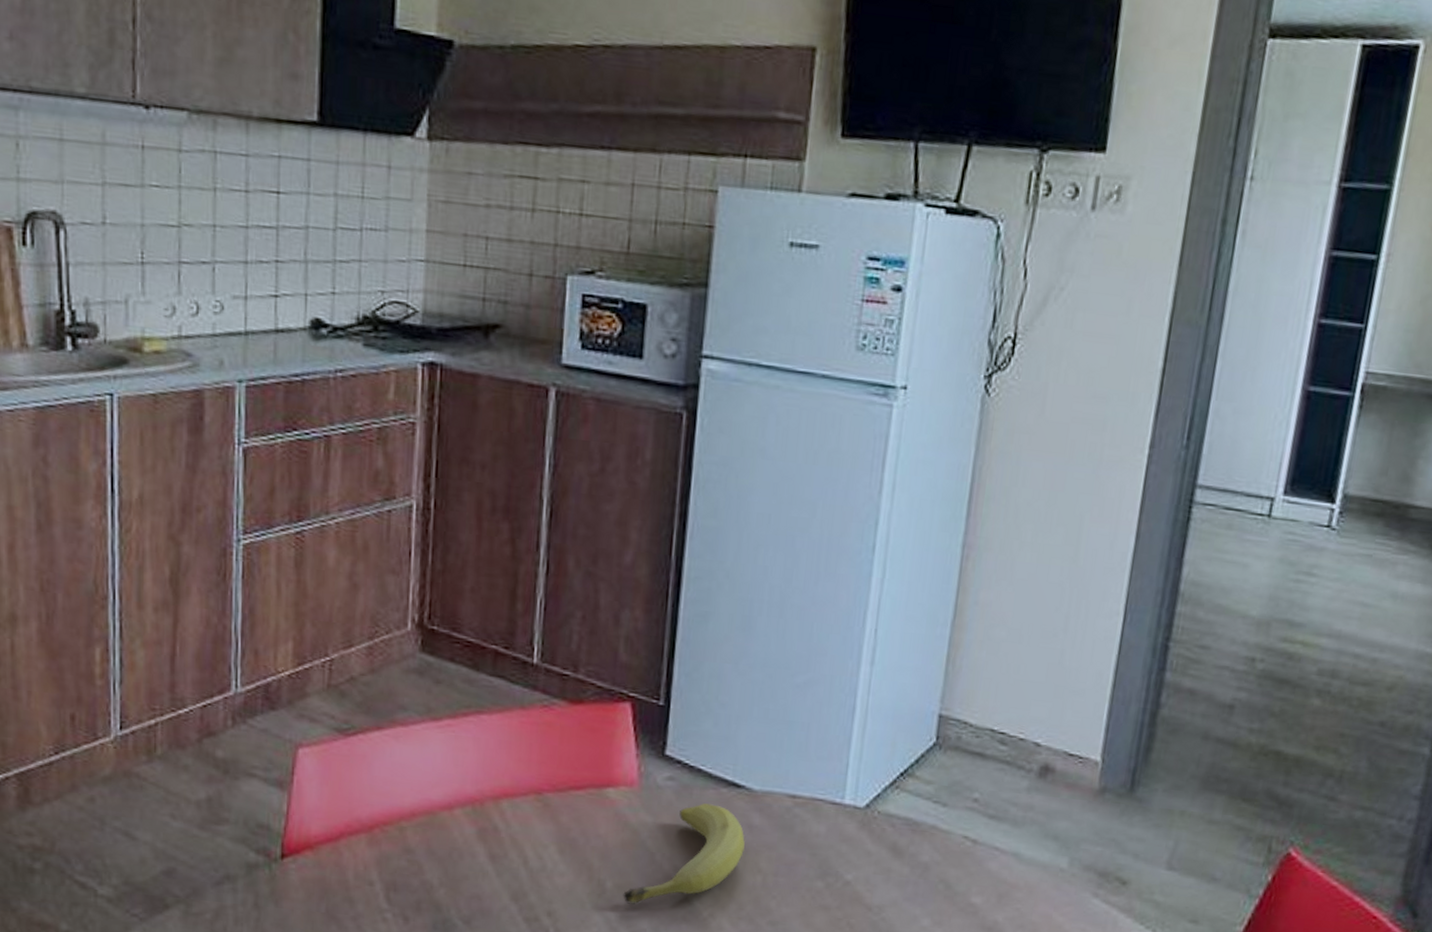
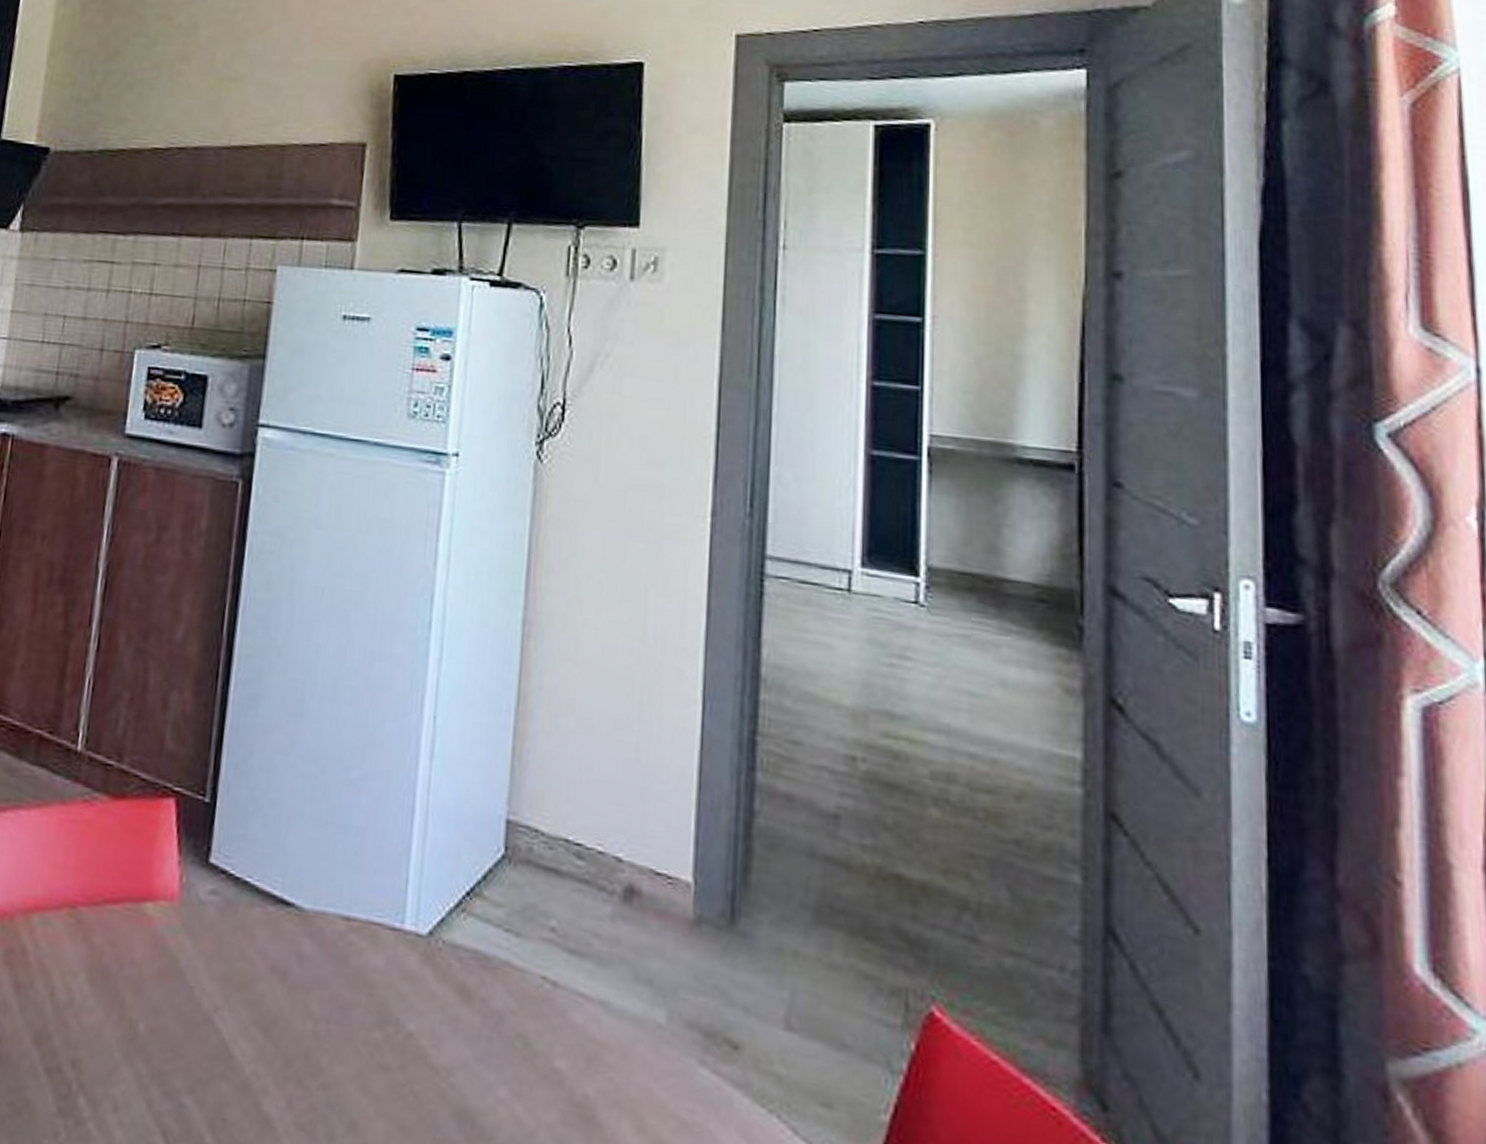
fruit: present [623,803,745,905] -> none [156,924,294,1055]

